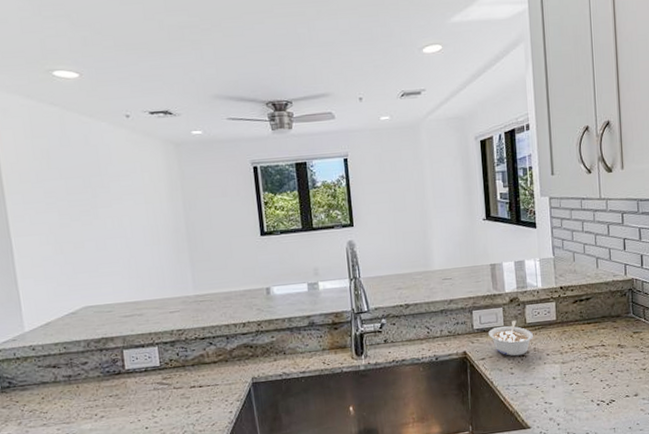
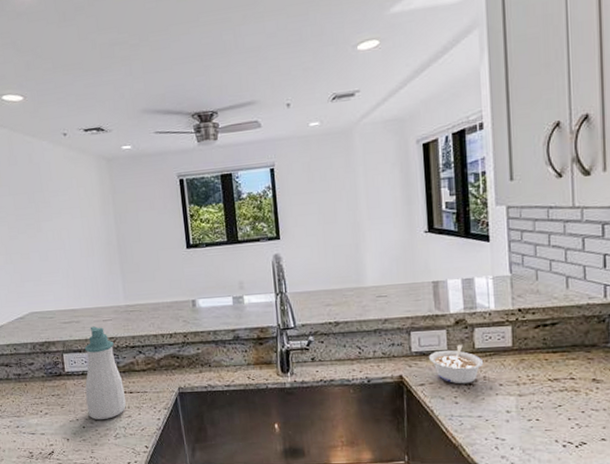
soap bottle: none [148,319,195,419] -> present [84,326,126,420]

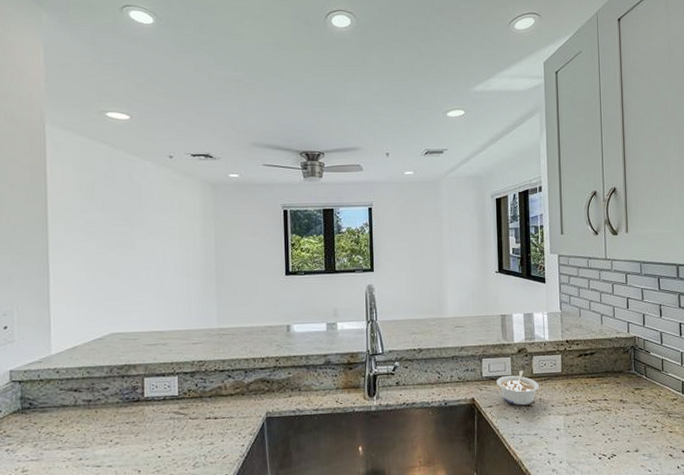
soap bottle: present [84,326,126,420] -> none [165,349,209,449]

